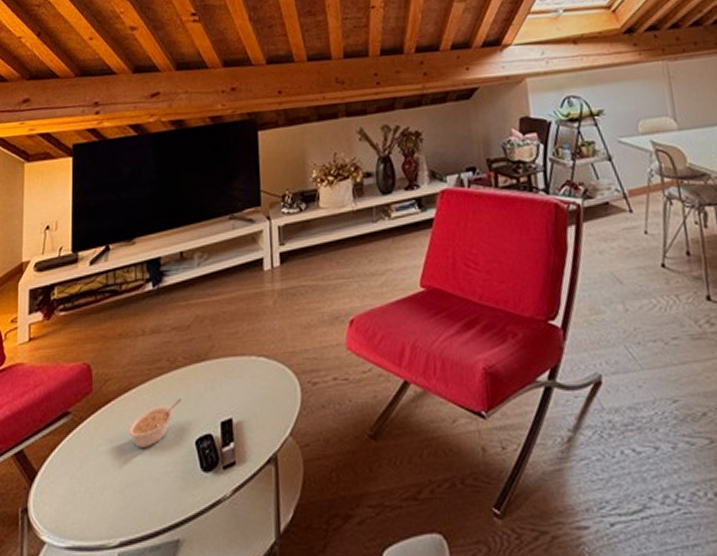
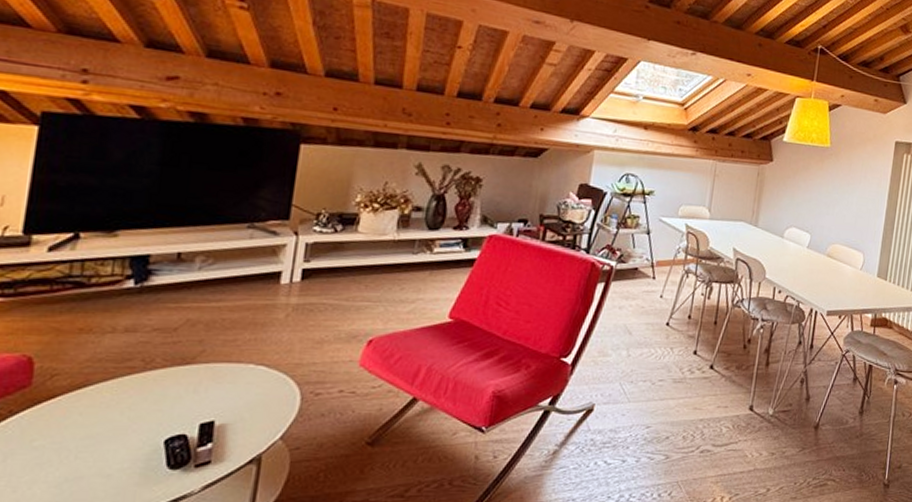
legume: present [128,399,182,449] -> none [76,399,154,446]

